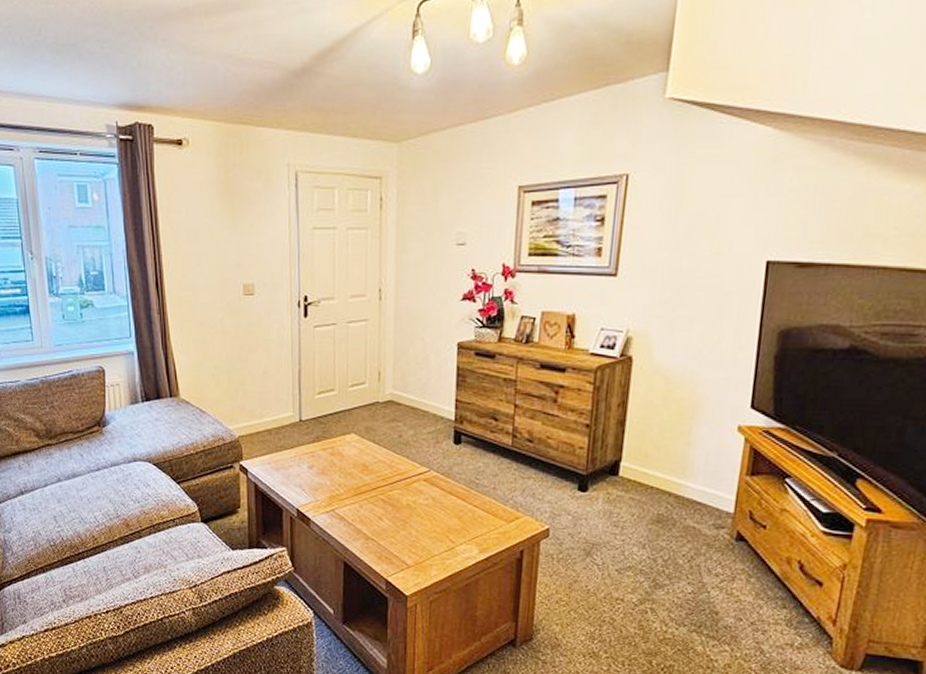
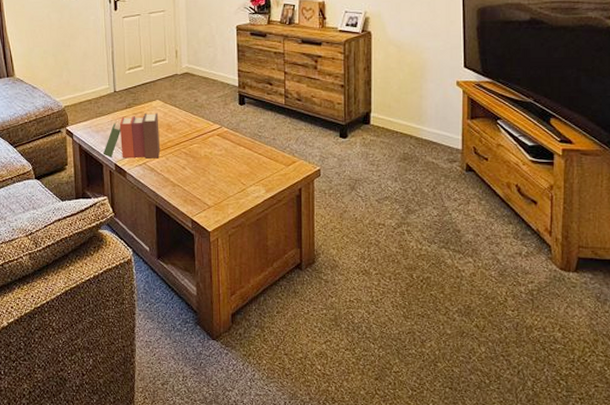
books: none [283,448,353,505] -> present [103,112,161,159]

